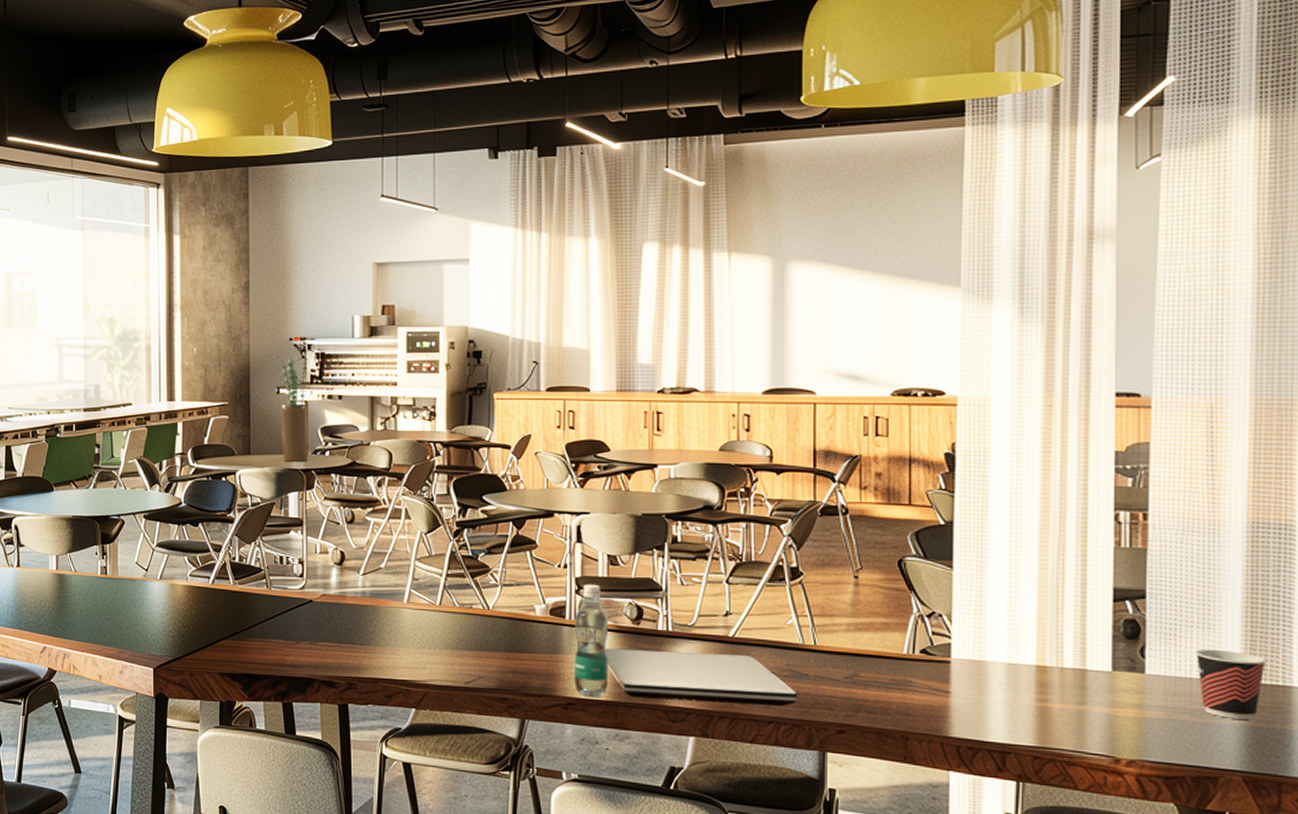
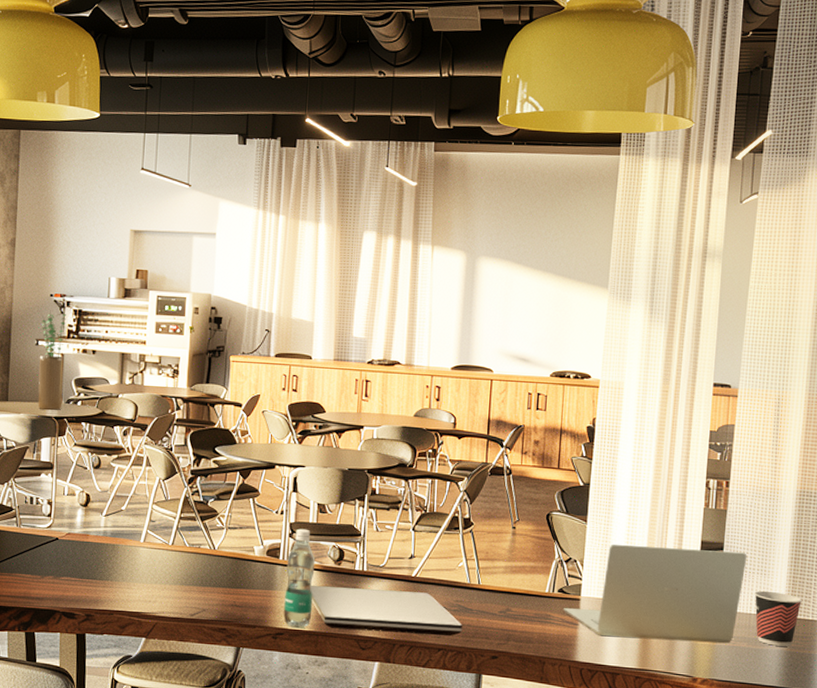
laptop: none [929,593,1181,716] -> present [564,544,747,644]

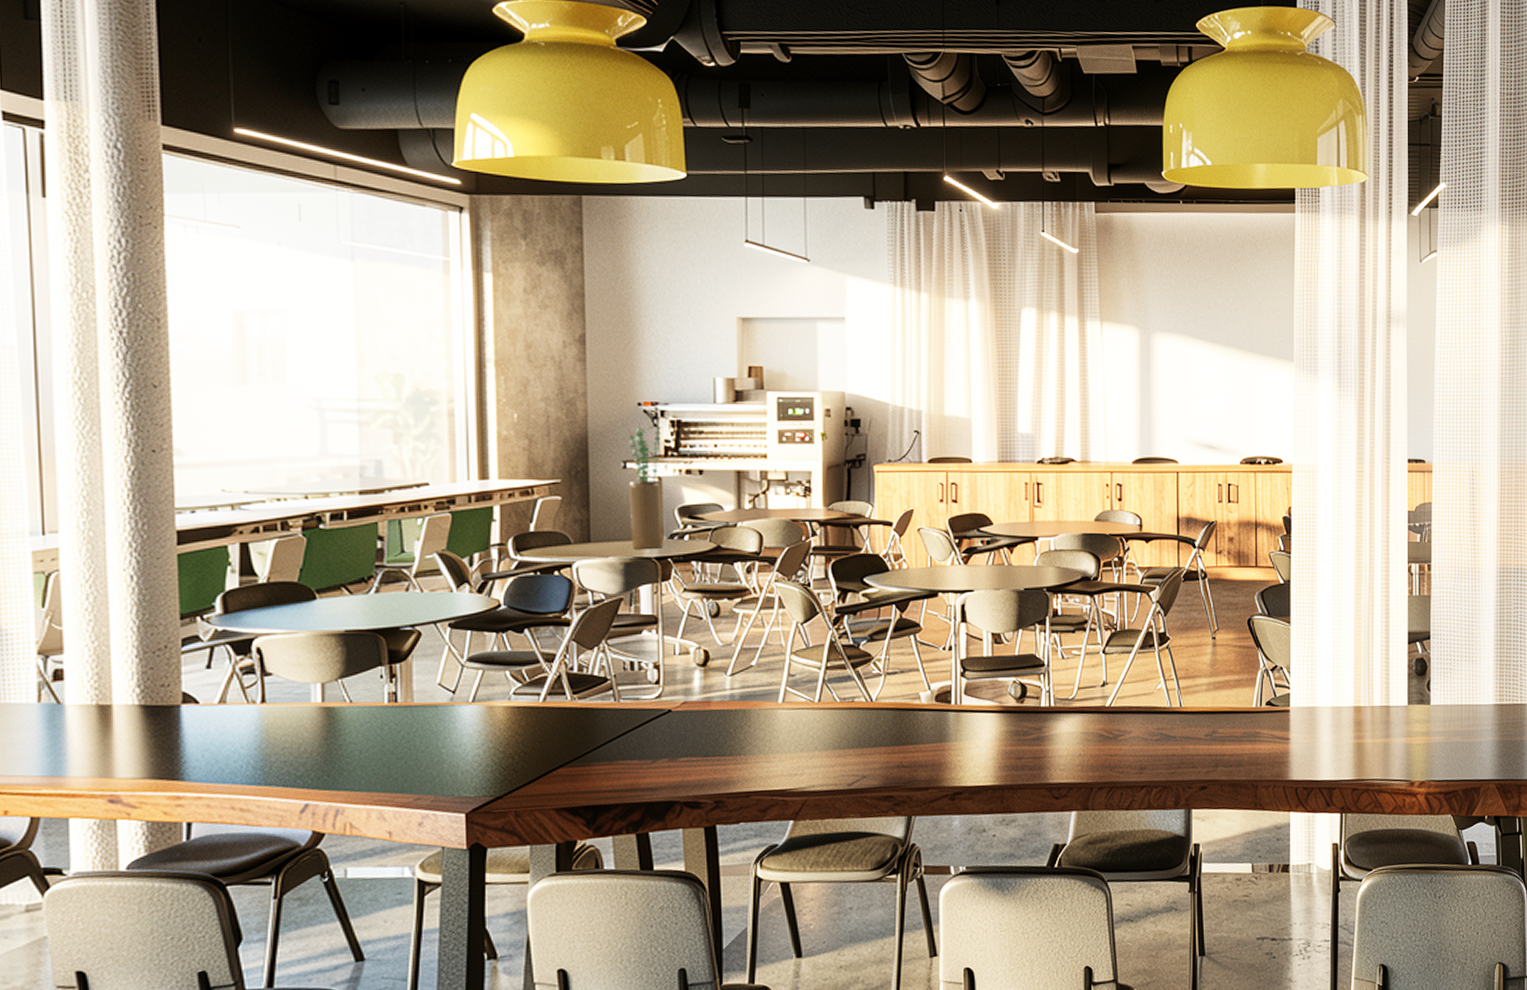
bottle: present [283,528,316,628] -> none [960,665,995,784]
tablet: present [310,585,462,636] -> none [990,723,1166,779]
laptop: present [564,544,747,644] -> none [1273,640,1454,748]
cup: present [754,590,803,647] -> none [1464,678,1511,736]

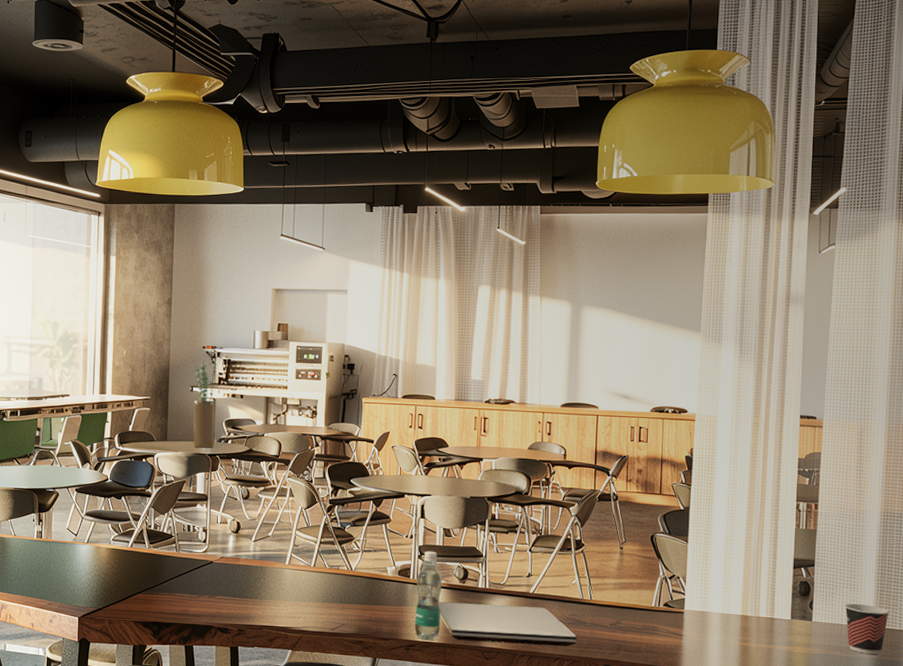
bottle: none [960,665,995,784] -> present [415,551,442,640]
tablet: none [990,723,1166,779] -> present [438,601,577,646]
cup: none [1464,678,1511,736] -> present [844,603,890,654]

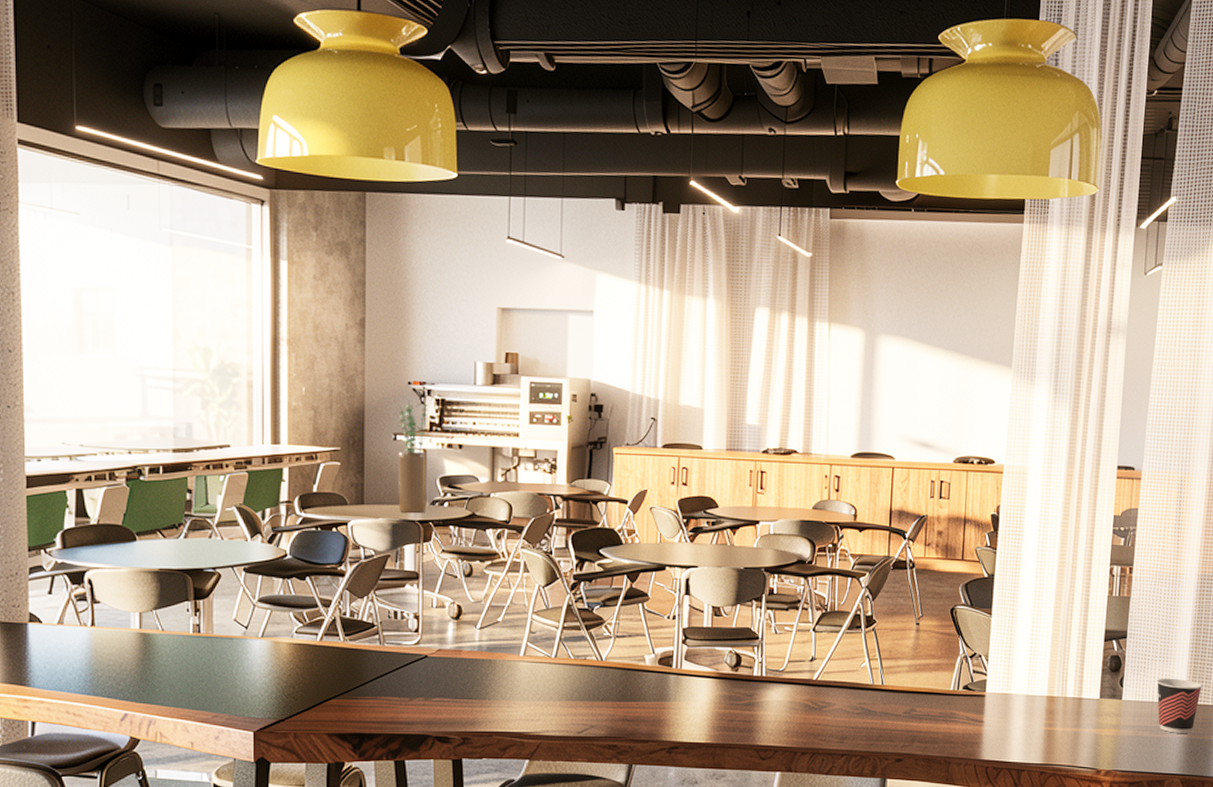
bottle: present [415,551,442,640] -> none [678,634,711,740]
tablet: present [438,601,577,646] -> none [706,694,866,740]

